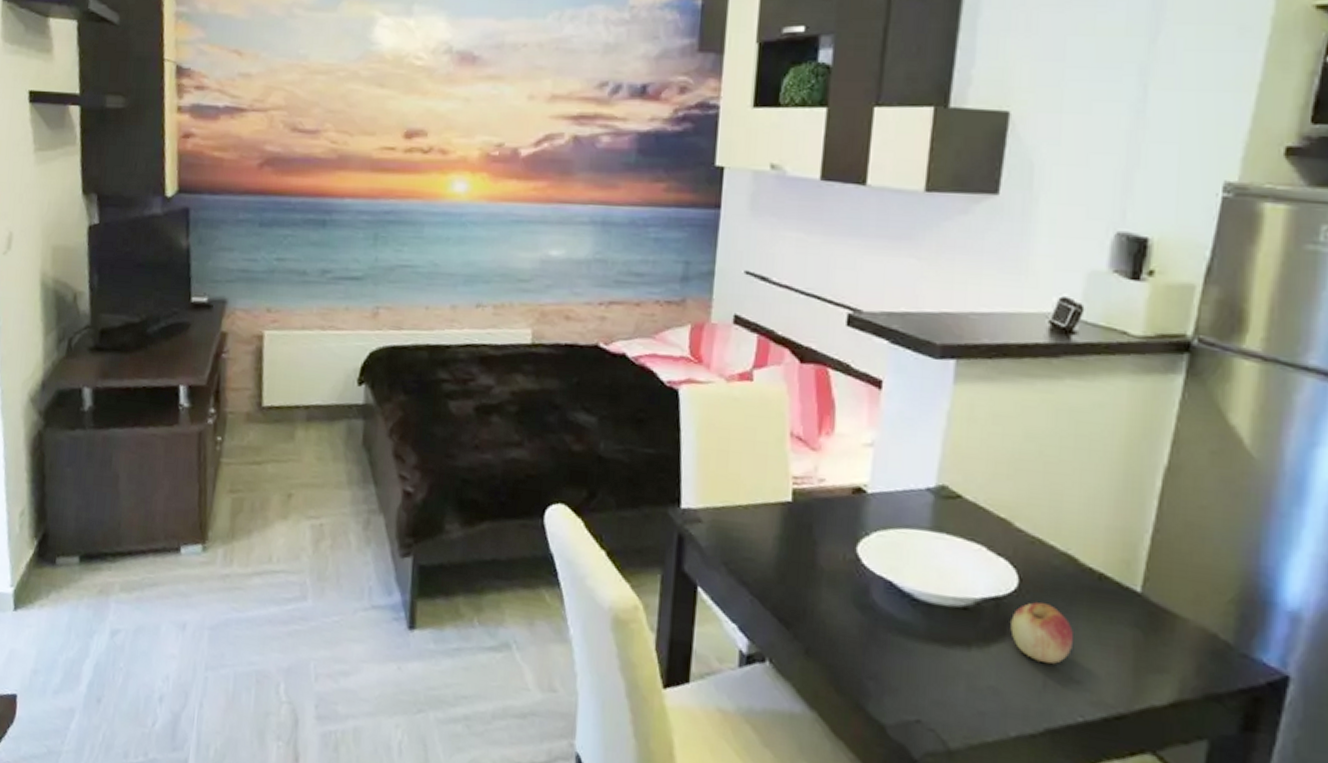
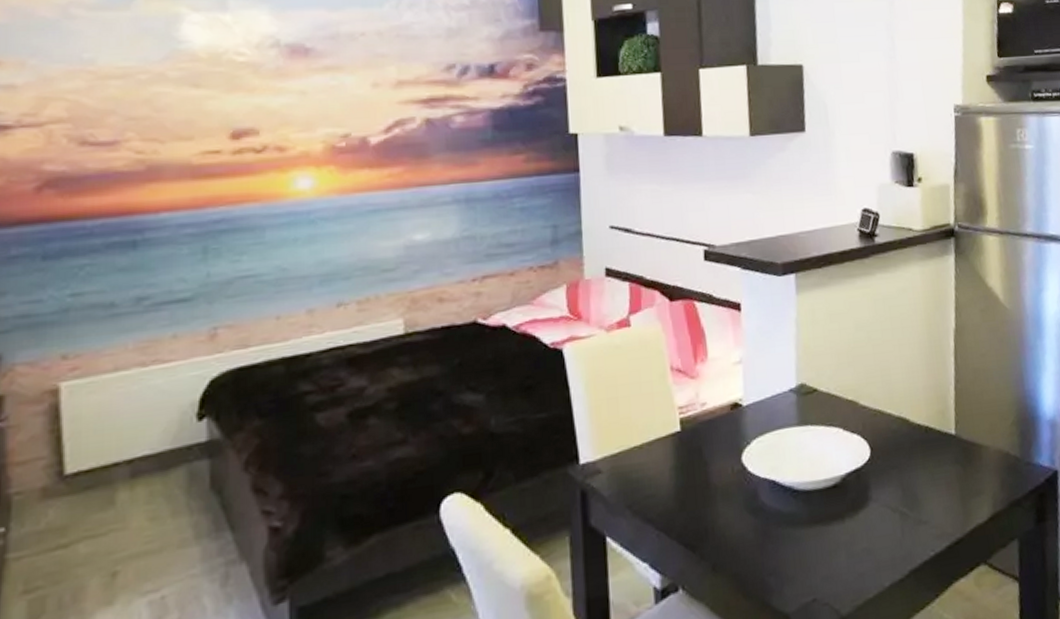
apple: present [1010,601,1073,664] -> none [870,463,917,515]

